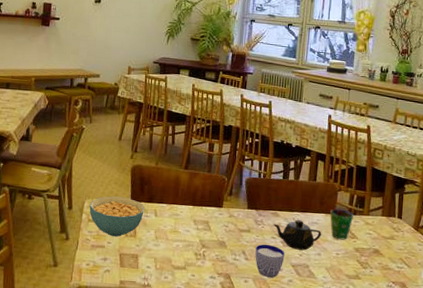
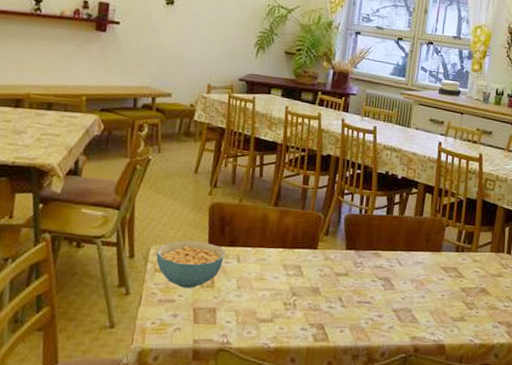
cup: present [255,244,285,278] -> none [352,288,386,325]
teapot: present [273,219,321,251] -> none [374,259,426,293]
cup: present [330,208,354,240] -> none [436,246,462,280]

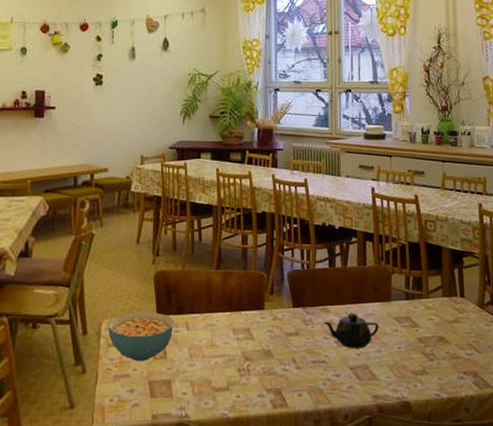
teapot: none [374,259,426,293] -> present [324,312,379,349]

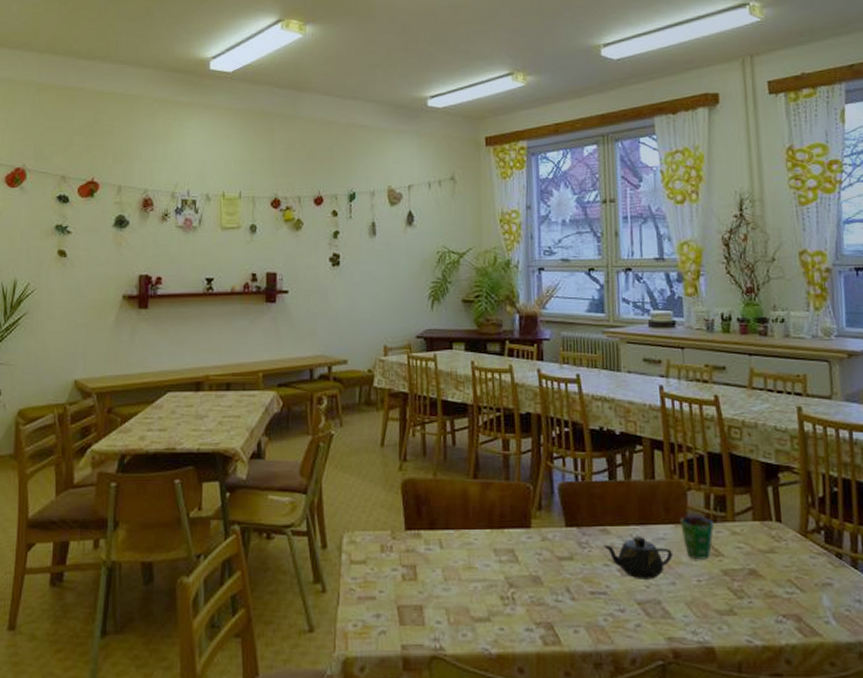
cereal bowl: present [108,311,174,361] -> none [350,525,425,582]
cup: none [385,294,413,331] -> present [680,516,715,560]

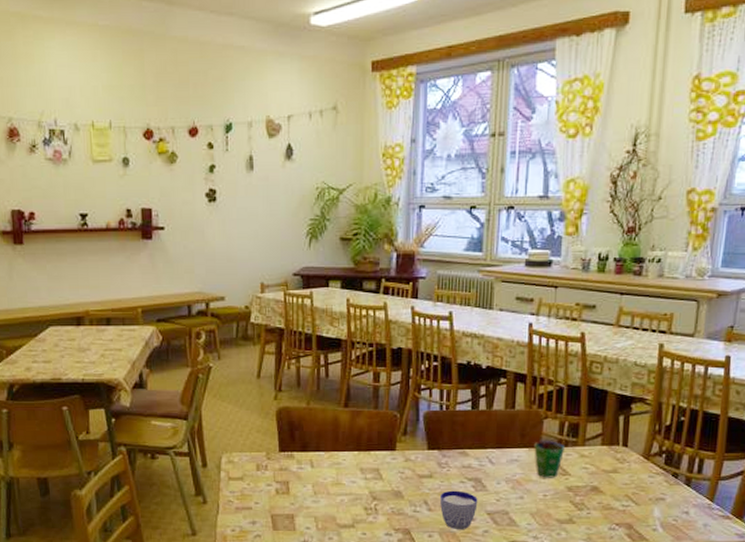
cup: none [584,575,626,623] -> present [440,490,478,529]
teapot: present [604,535,672,580] -> none [461,457,523,494]

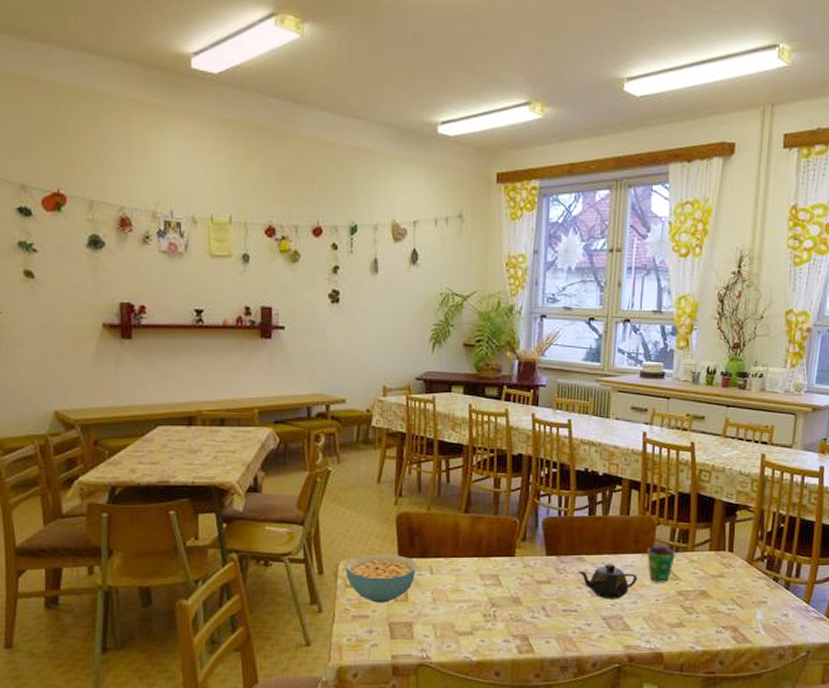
cereal bowl: none [228,447,297,495] -> present [346,554,416,603]
cup: present [440,490,478,529] -> none [557,596,594,635]
teapot: none [461,457,523,494] -> present [578,563,637,599]

